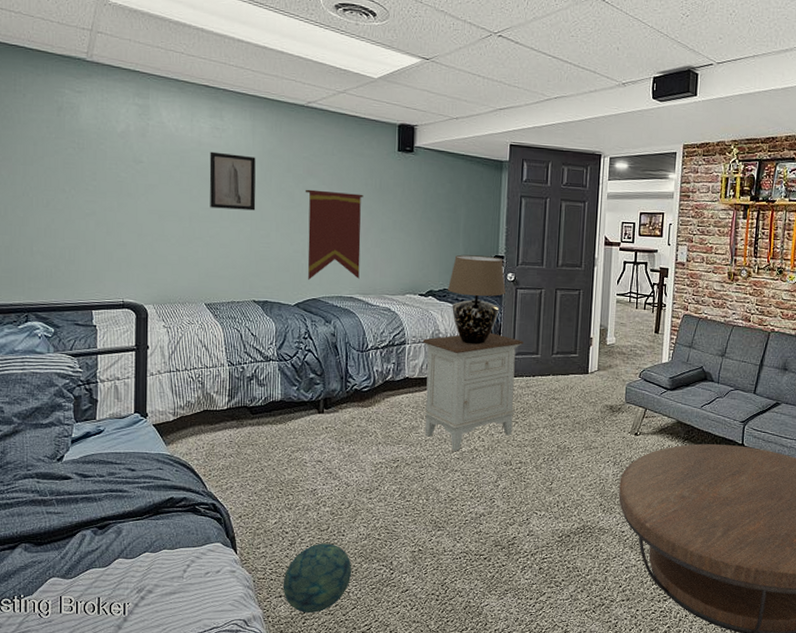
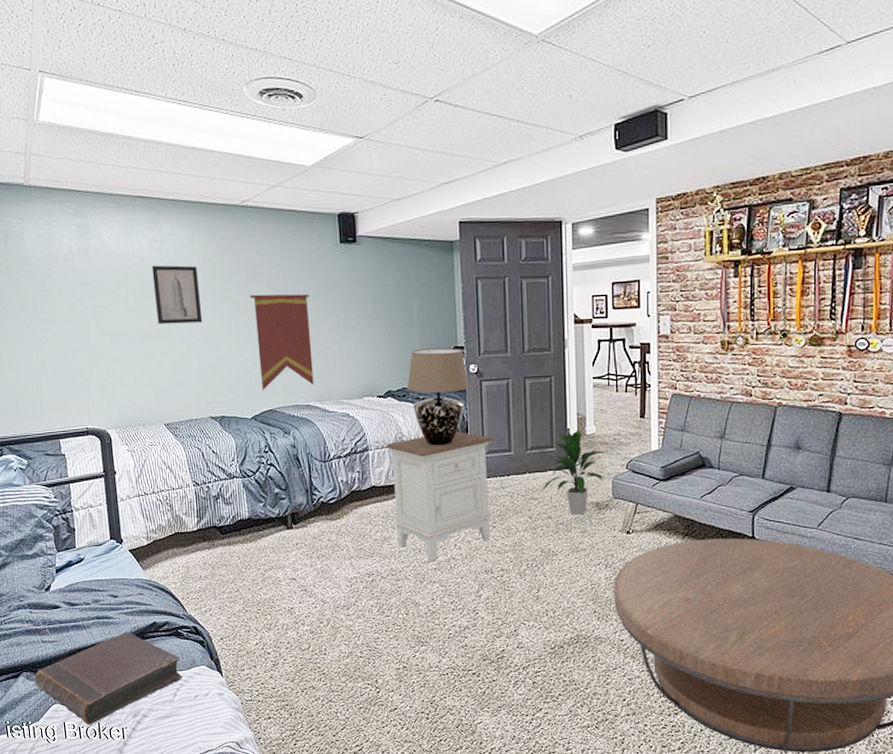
book: none [32,507,195,600] -> present [34,632,183,725]
ball: present [283,543,352,614] -> none [270,663,338,735]
indoor plant: none [564,339,624,417] -> present [543,430,608,516]

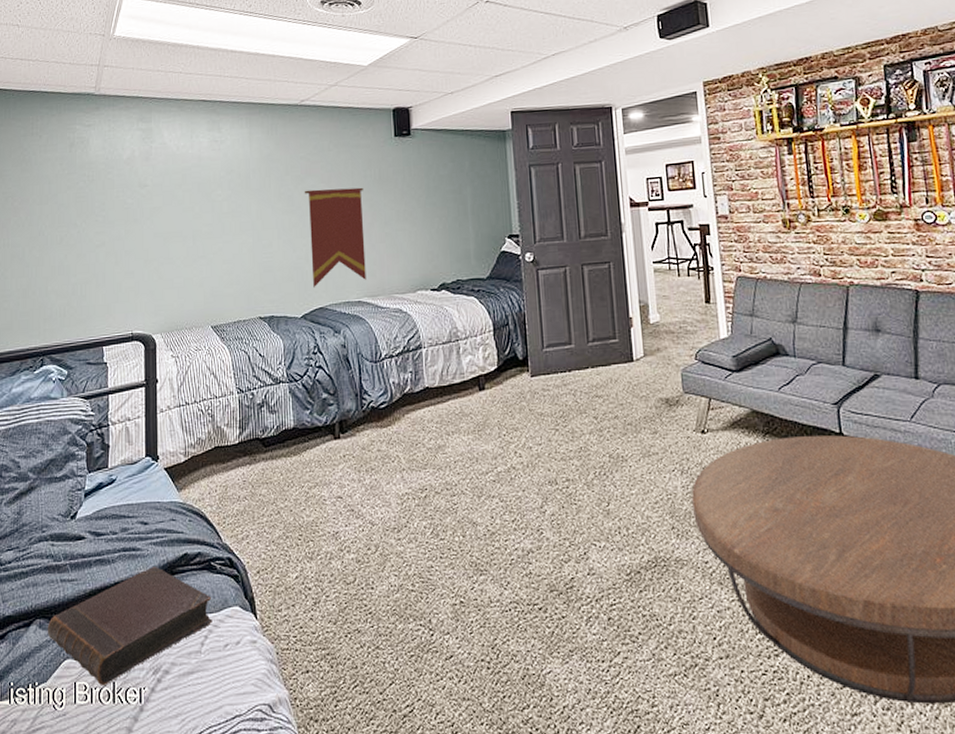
wall art: present [151,265,203,324] -> none [210,164,257,223]
nightstand: present [386,431,494,561] -> none [440,324,555,472]
table lamp: present [406,348,469,446] -> none [460,236,525,341]
indoor plant: present [543,430,608,516] -> none [607,318,675,414]

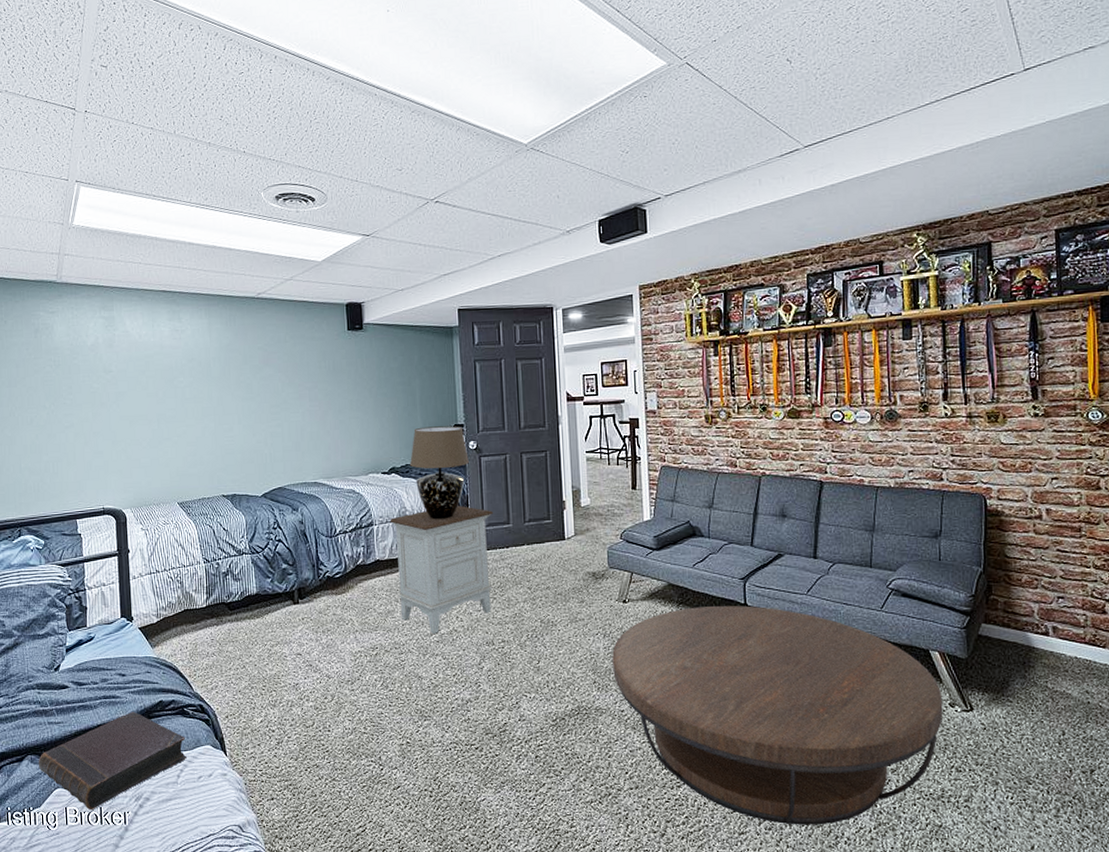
pennant: present [304,187,366,288] -> none [262,377,322,470]
nightstand: none [440,324,555,472] -> present [390,505,493,634]
table lamp: none [460,236,525,341] -> present [409,426,469,520]

